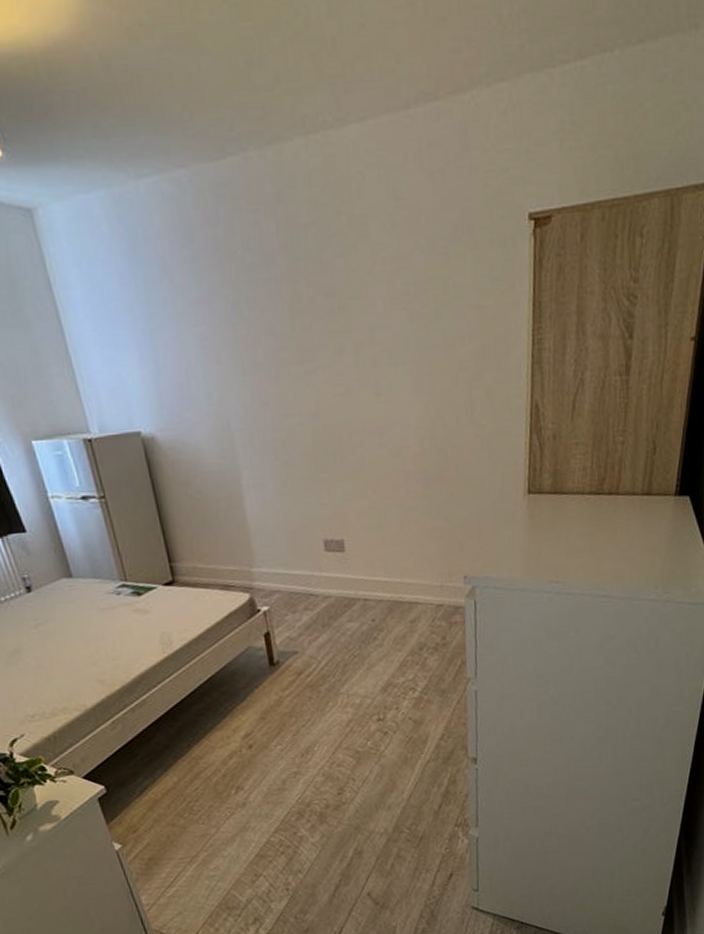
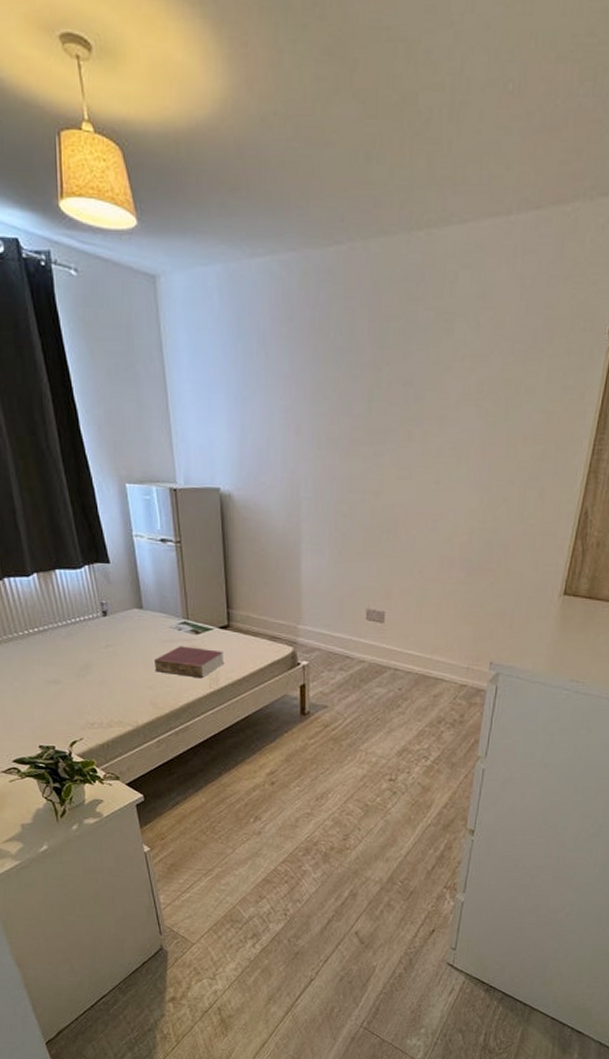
book: none [94,610,176,646] -> present [154,646,225,679]

